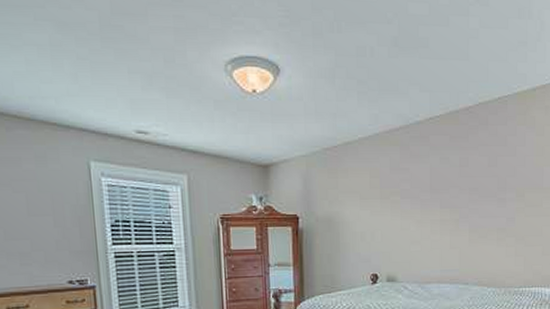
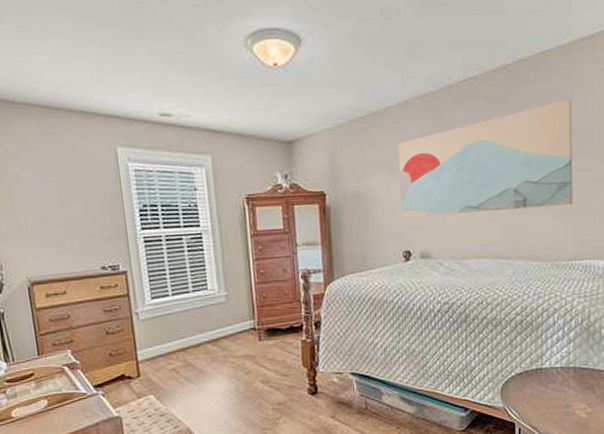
wall art: none [368,141,525,243] -> present [397,99,573,218]

